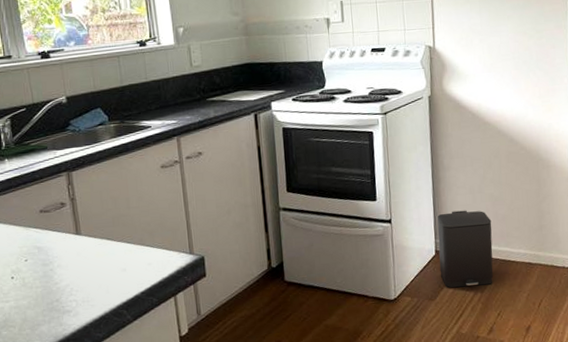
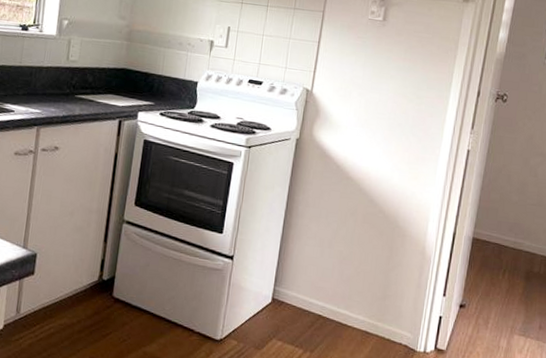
pedal bin: present [437,210,494,288] -> none [272,261,336,346]

